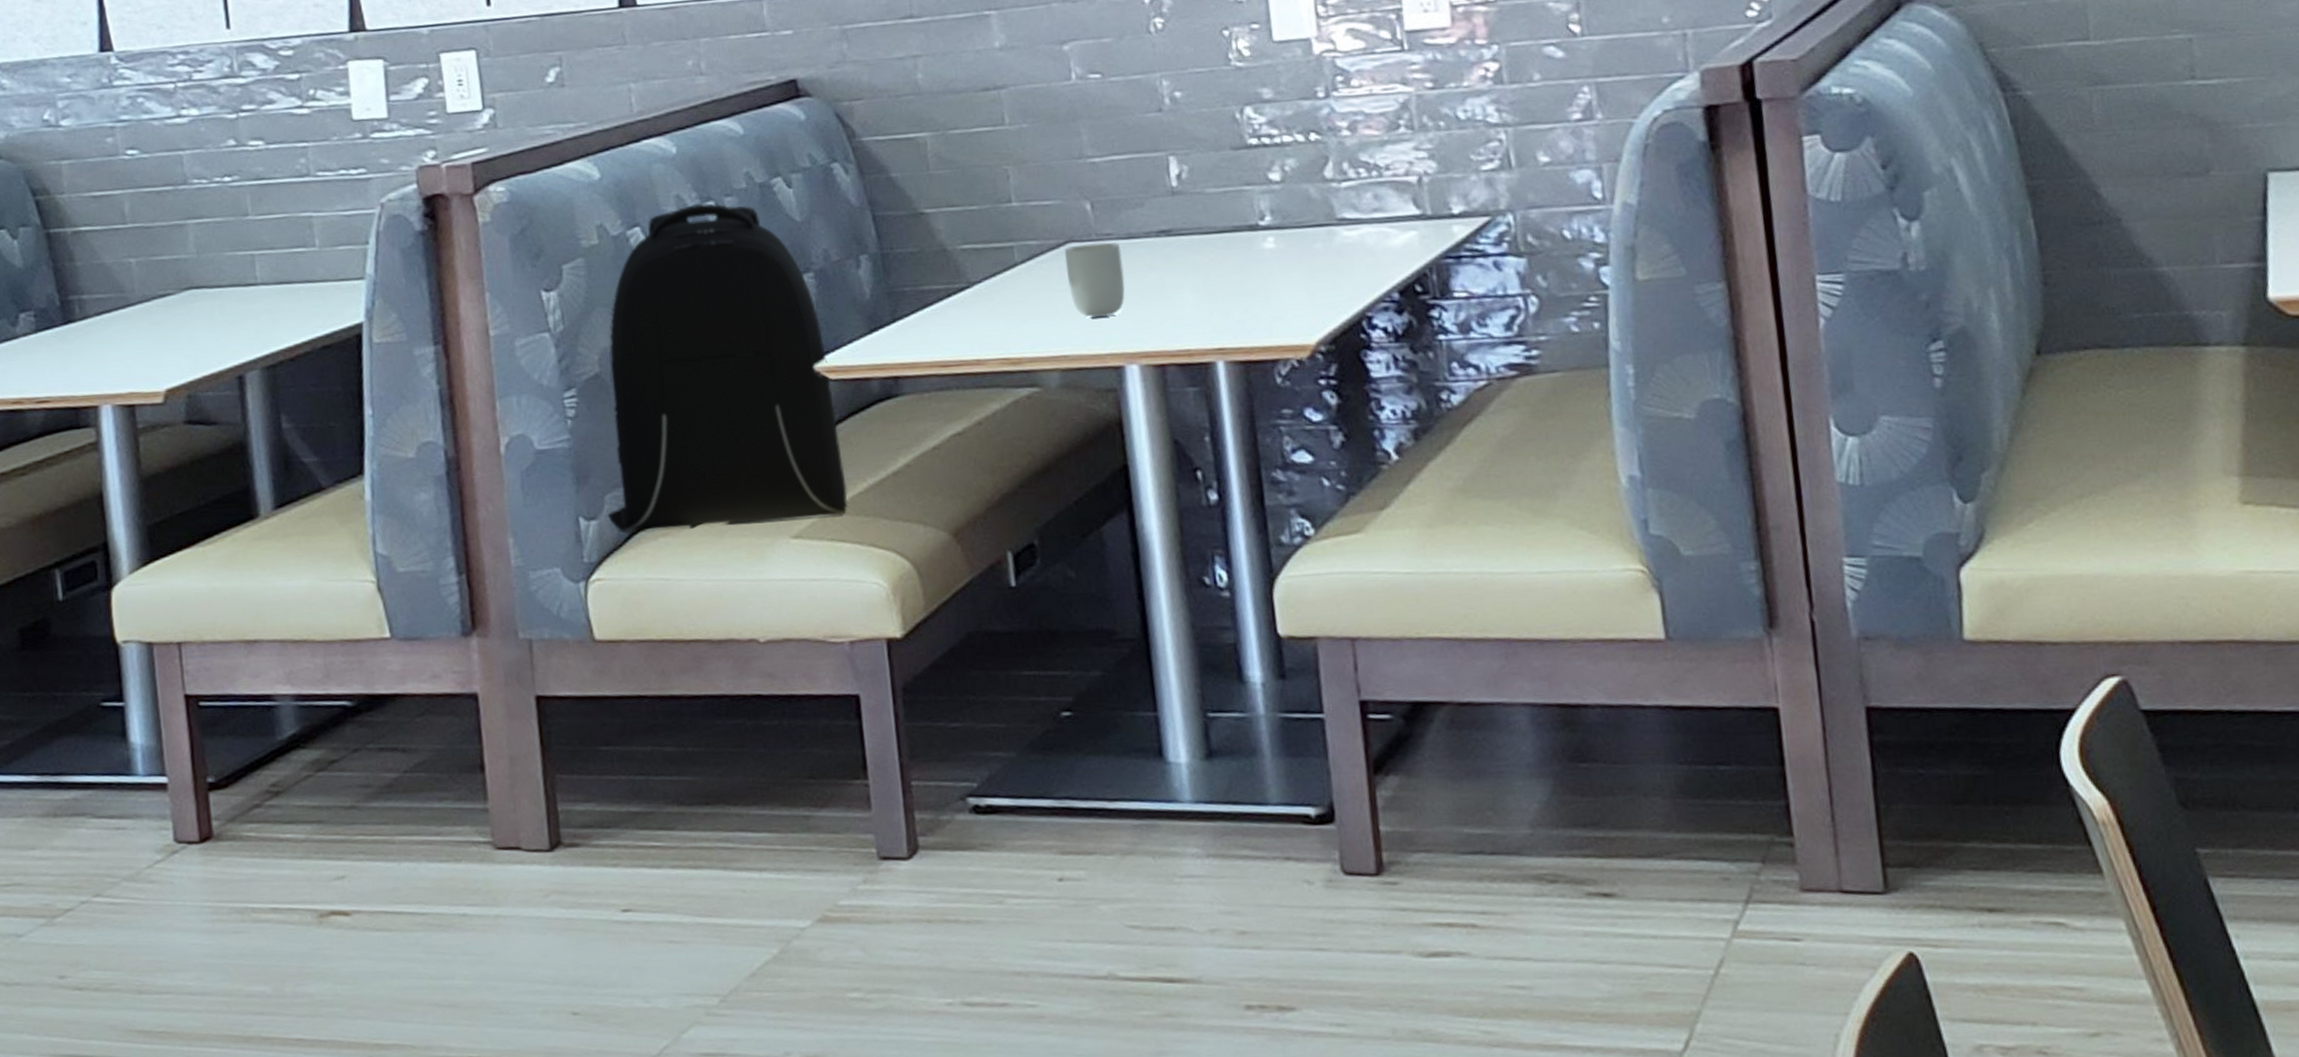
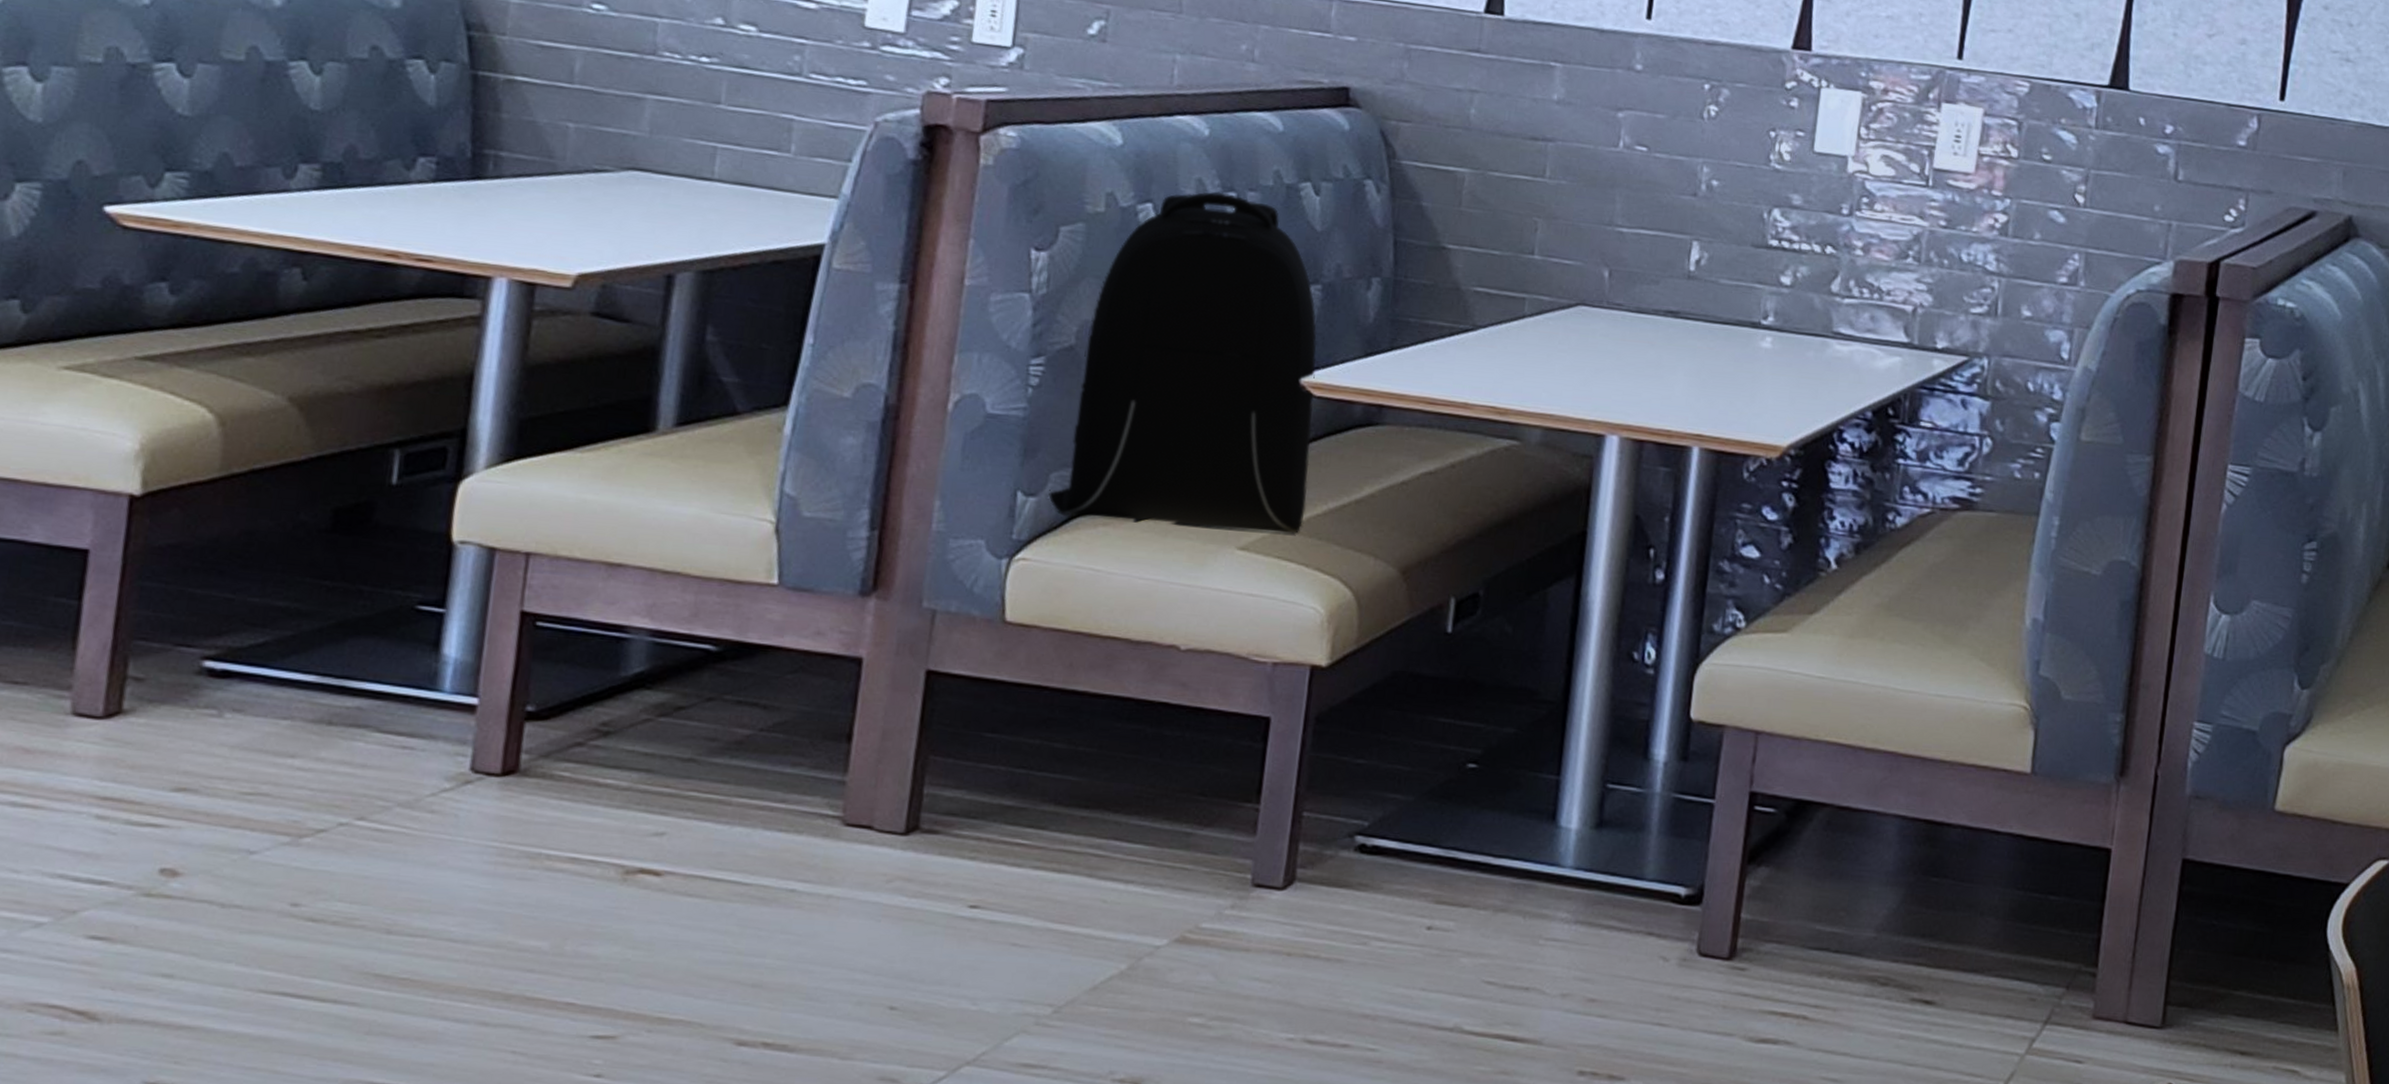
cup: present [1064,242,1125,318] -> none [1569,308,1628,384]

